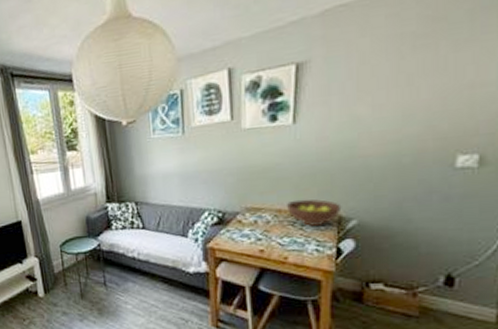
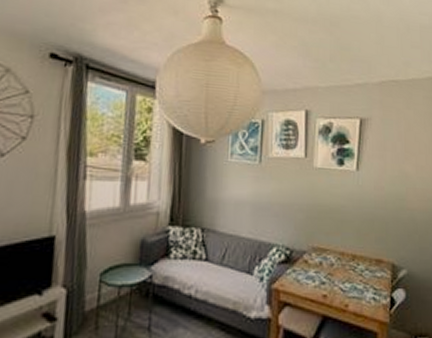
fruit bowl: present [287,199,342,227] -> none [349,244,395,274]

